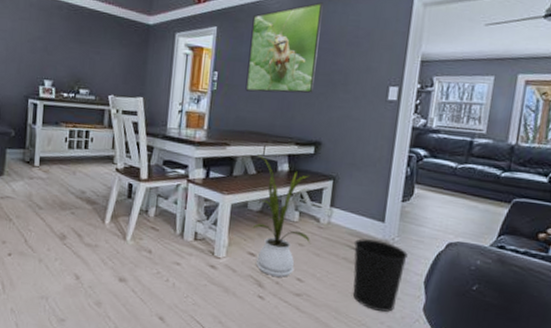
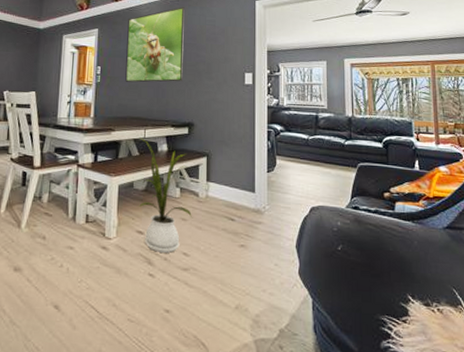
wastebasket: present [353,238,408,312] -> none [230,209,278,279]

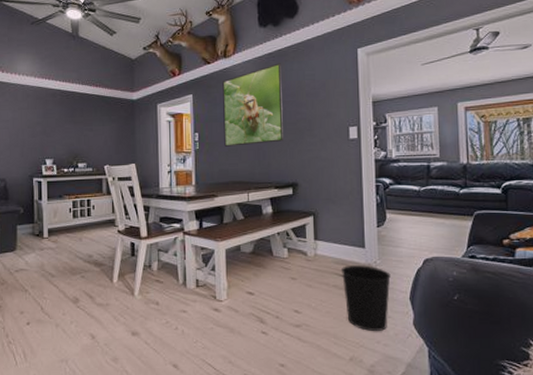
house plant: present [139,137,192,253] -> none [243,201,301,311]
wastebasket: none [230,209,278,279] -> present [340,265,391,331]

